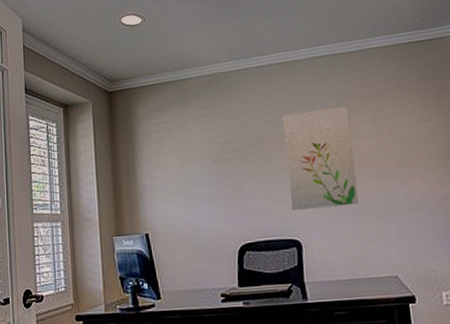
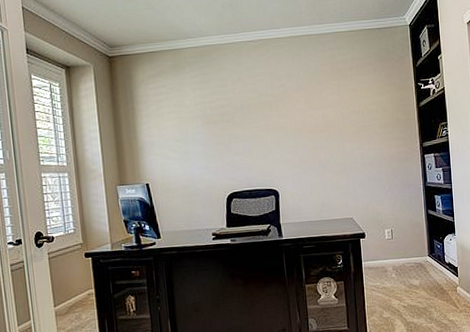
wall art: present [282,105,359,210] -> none [265,80,325,166]

